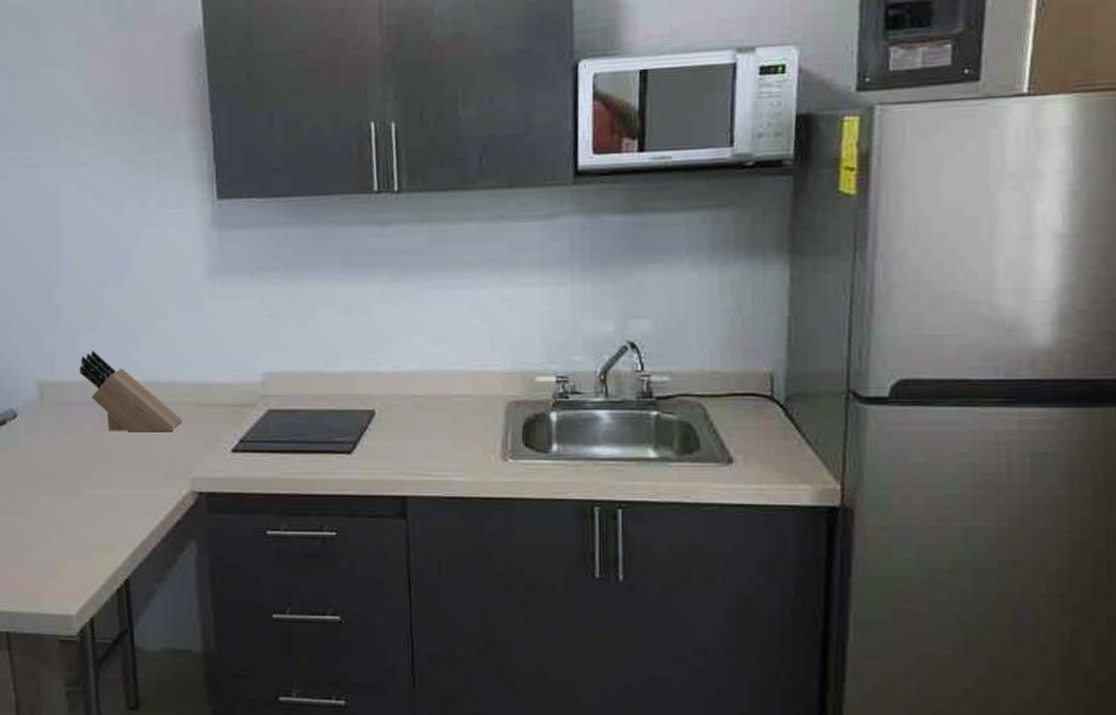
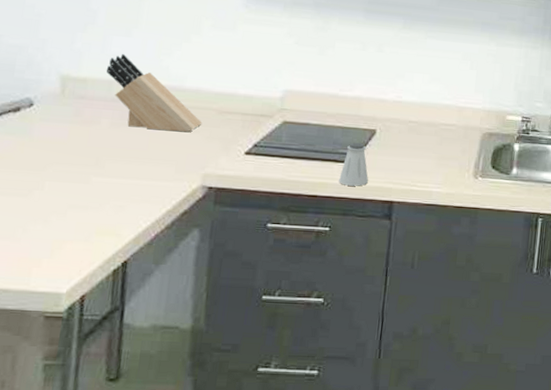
saltshaker: none [339,428,374,481] -> present [339,142,369,186]

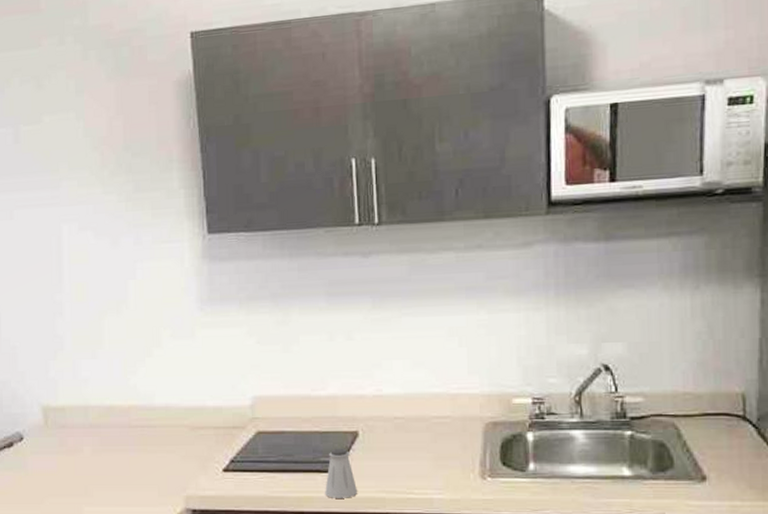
knife block: present [106,54,202,132] -> none [80,377,177,454]

